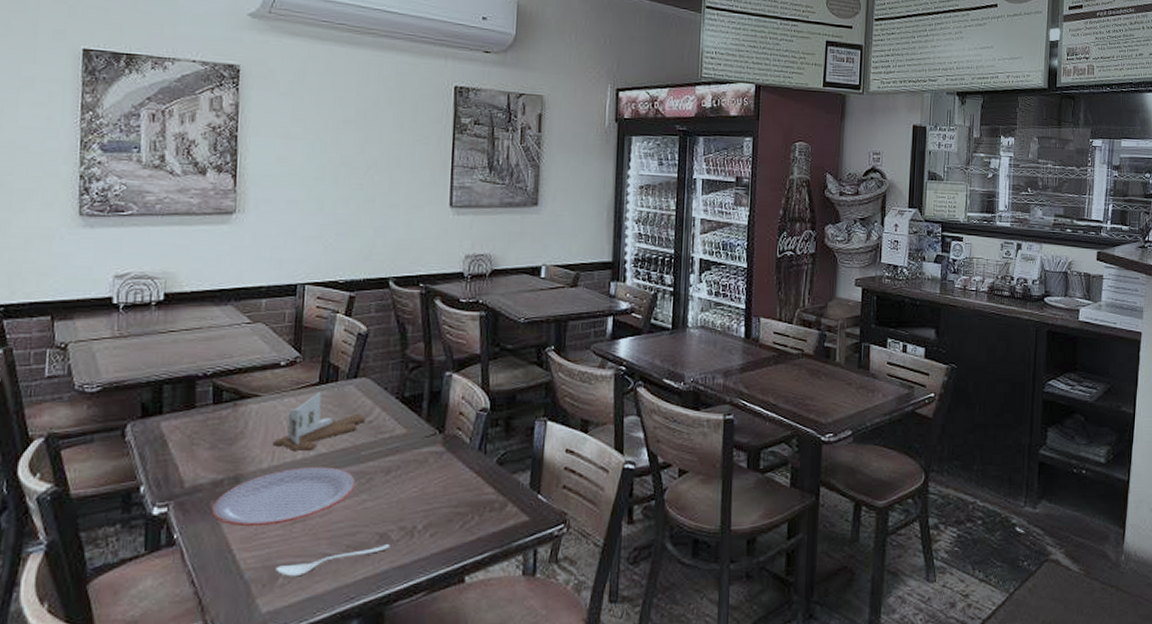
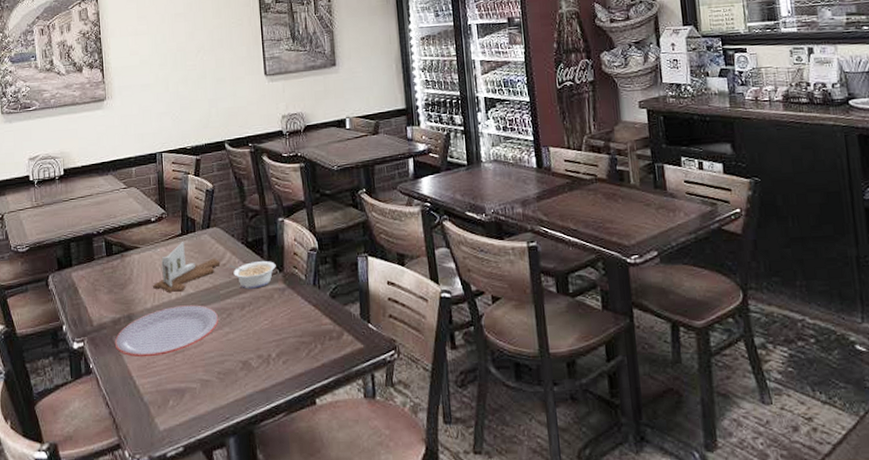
spoon: present [275,544,390,577] -> none [166,371,252,400]
legume: none [375,419,436,451] -> present [228,260,276,289]

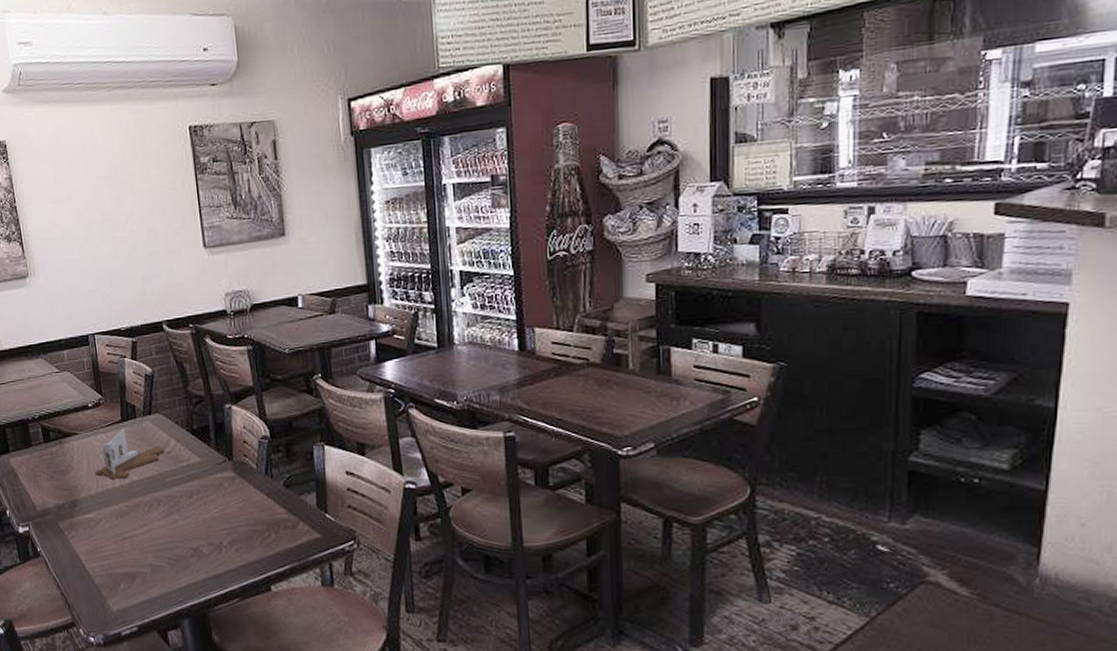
plate: present [114,305,219,358] -> none [60,492,167,542]
legume: present [228,260,276,289] -> none [173,448,225,477]

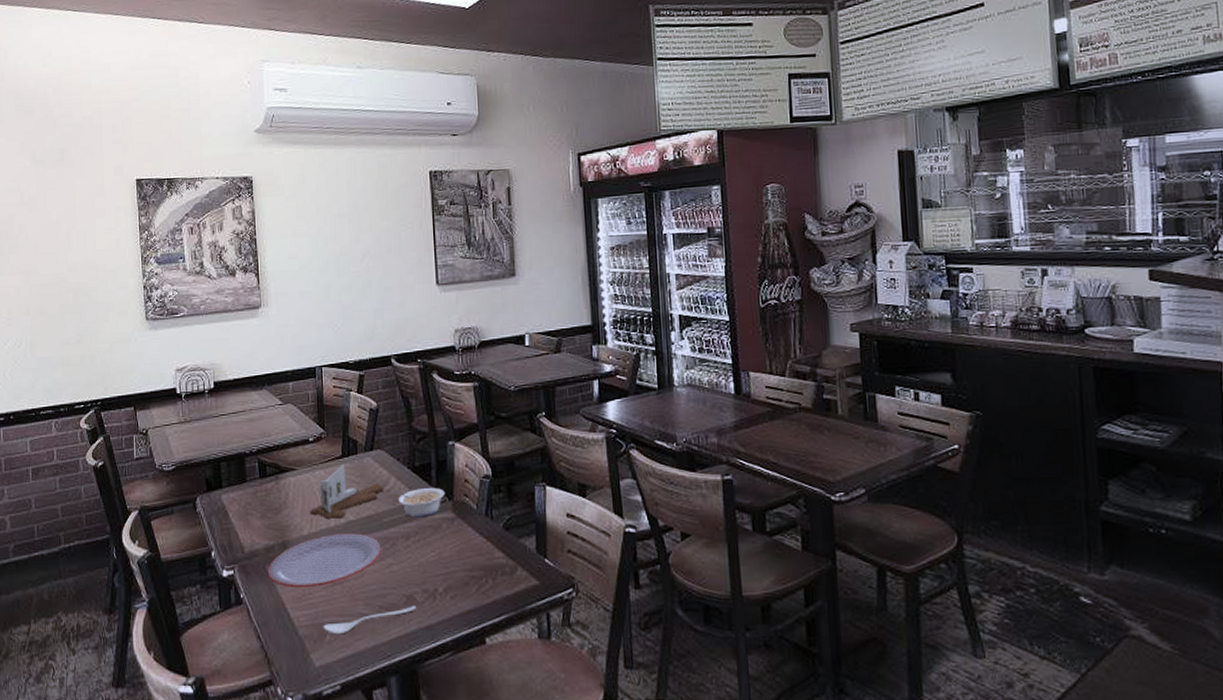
plate: none [60,492,167,542] -> present [267,533,382,588]
spoon: none [117,557,204,583] -> present [323,606,417,635]
legume: none [173,448,225,477] -> present [392,487,445,518]

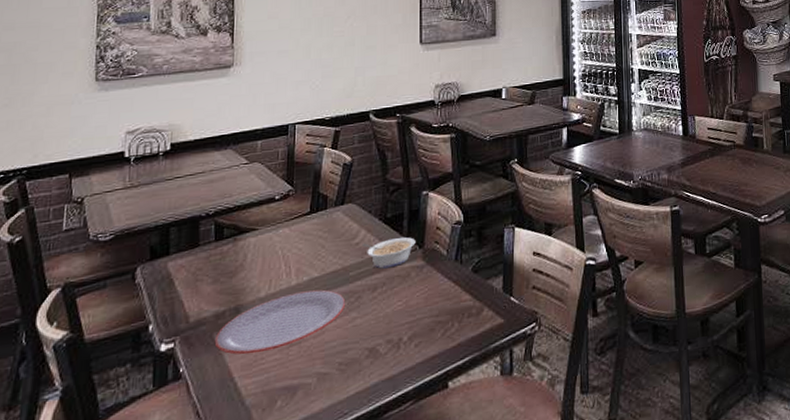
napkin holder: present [310,464,384,520] -> none [270,221,353,279]
spoon: present [323,606,417,635] -> none [274,358,379,399]

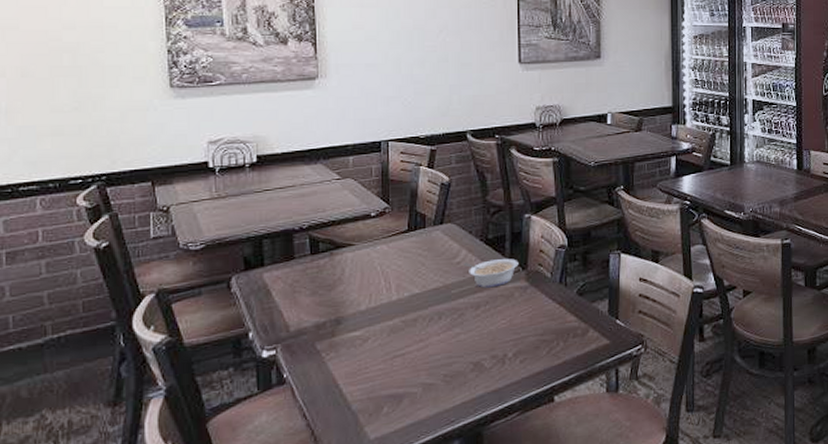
plate: present [214,289,346,355] -> none [316,305,449,364]

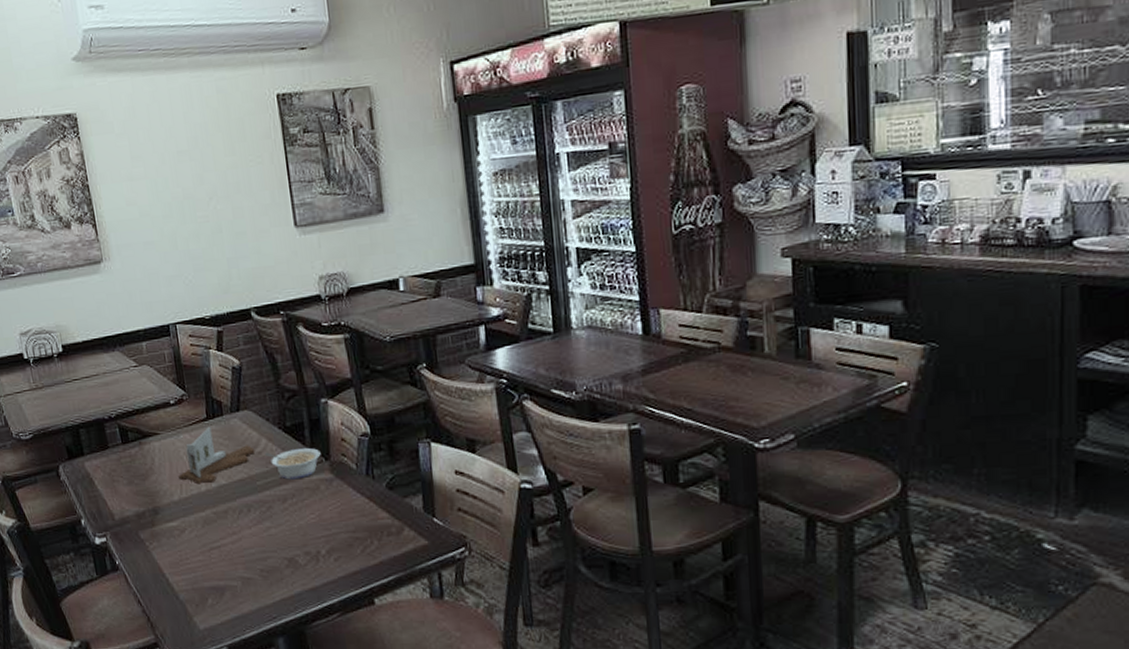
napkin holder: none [369,239,454,294] -> present [178,427,255,485]

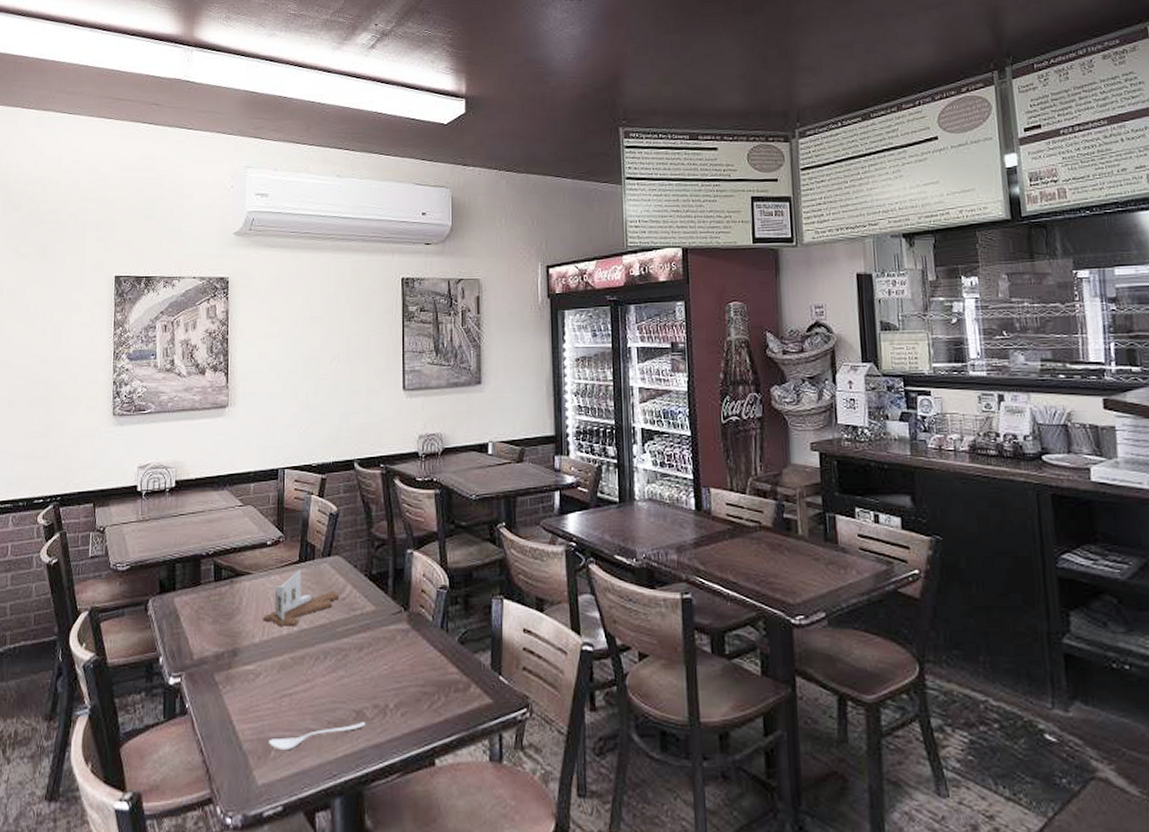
spoon: none [204,568,300,598] -> present [268,722,366,751]
legume: present [264,447,321,480] -> none [348,596,401,628]

